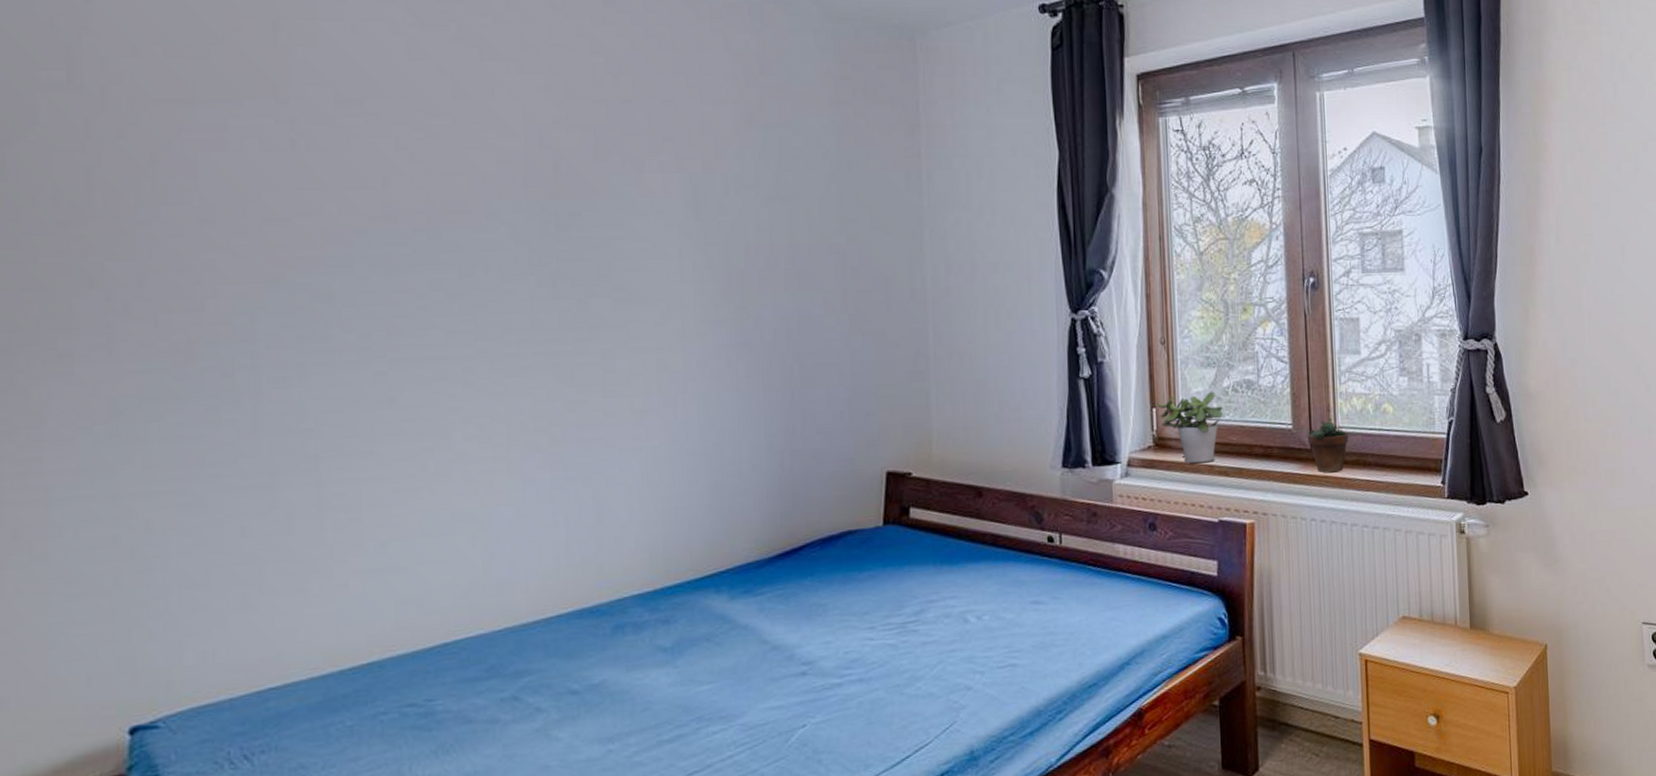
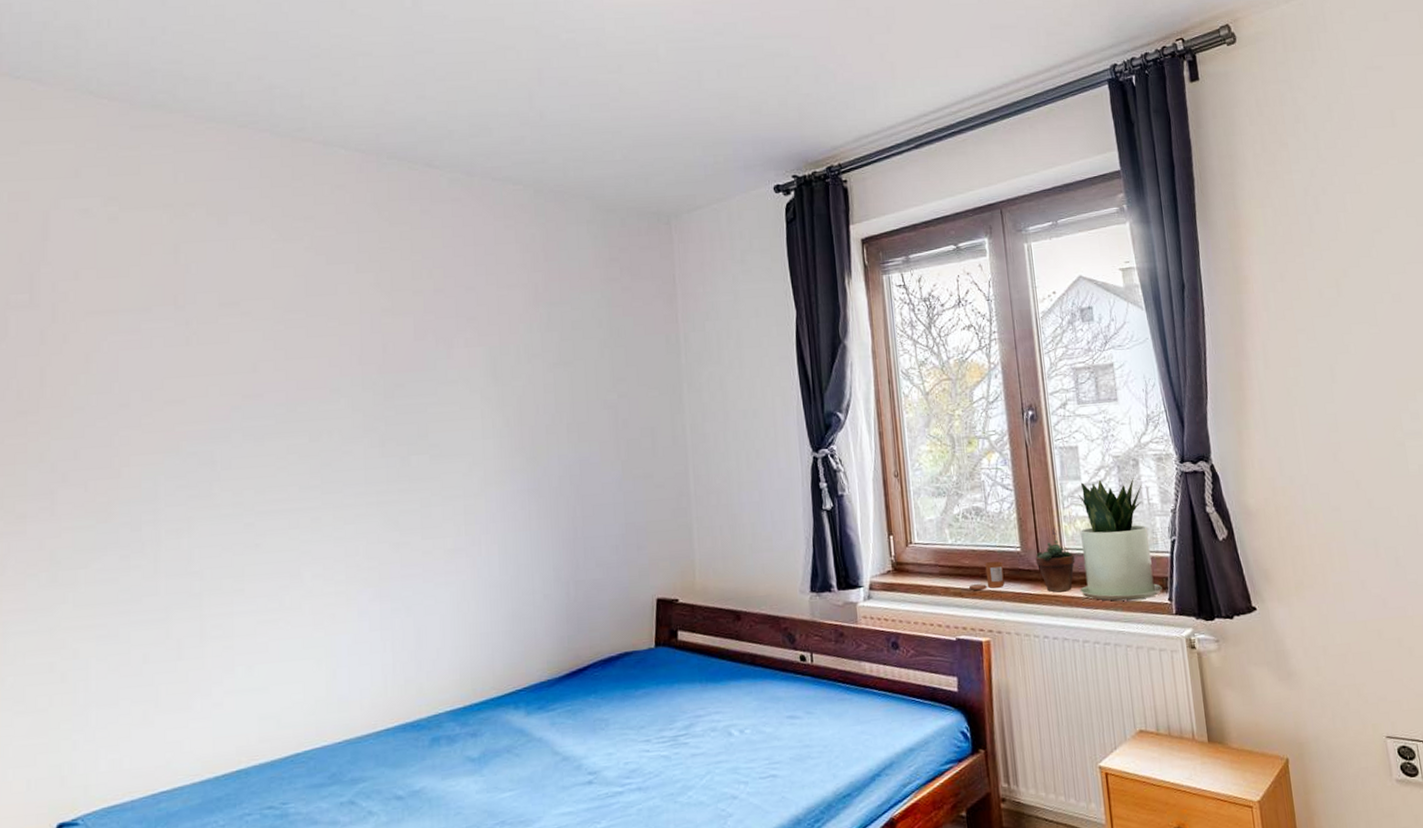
potted plant: present [1157,391,1224,464] -> none [893,518,956,586]
candle: none [1236,439,1273,470] -> present [969,561,1005,591]
planter: none [1351,354,1437,483] -> present [1078,478,1163,601]

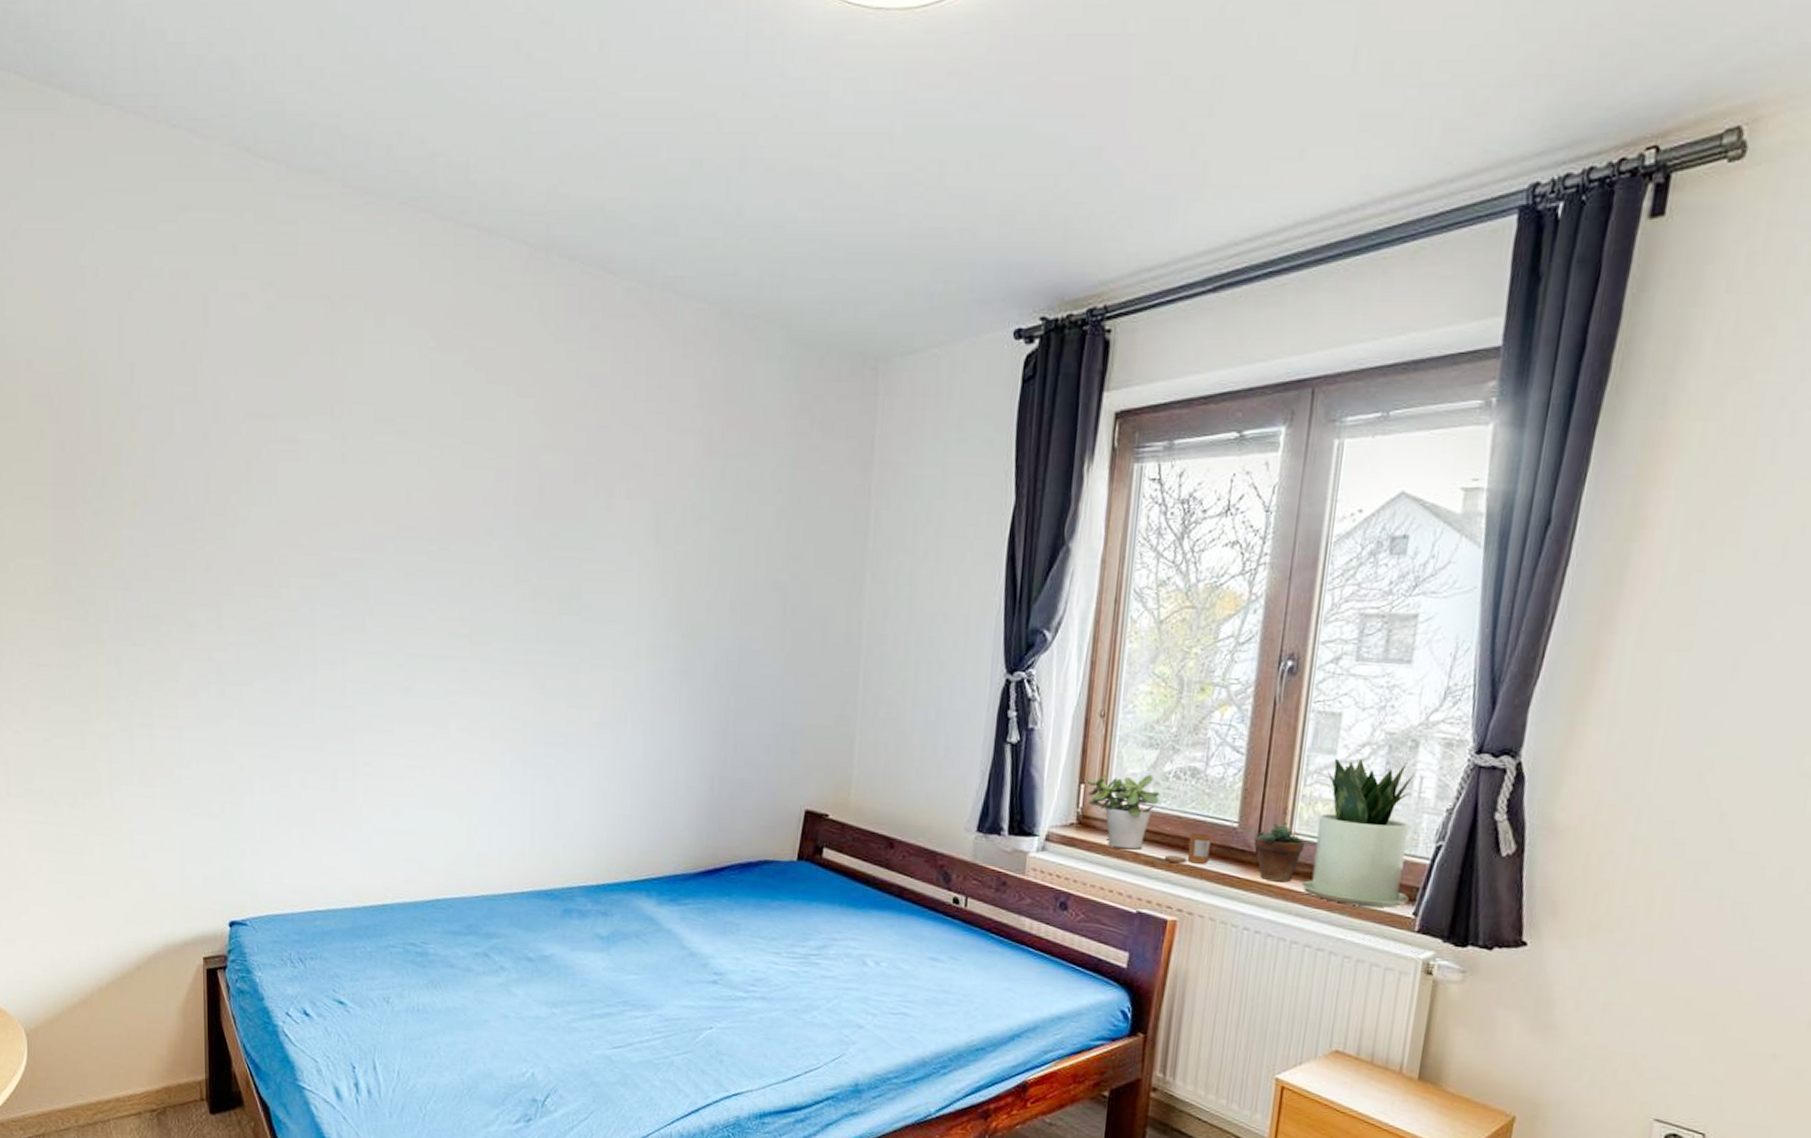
potted plant: none [893,518,956,586] -> present [1086,773,1161,849]

